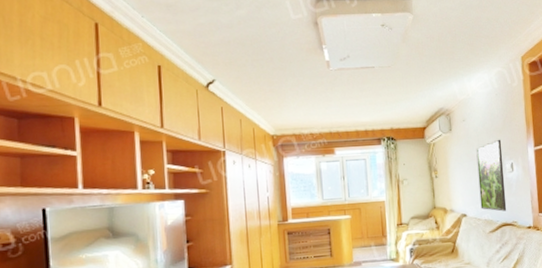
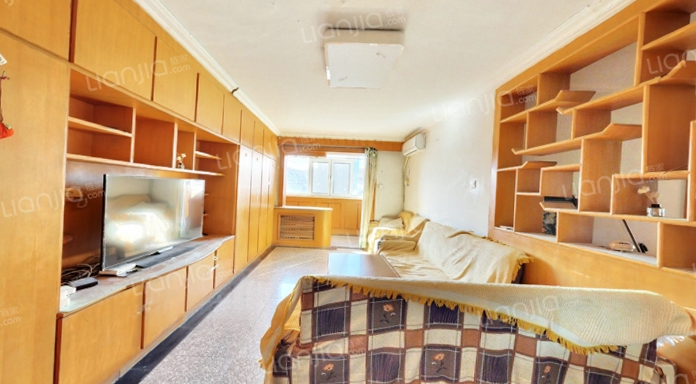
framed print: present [476,139,507,212] -> none [443,159,469,221]

